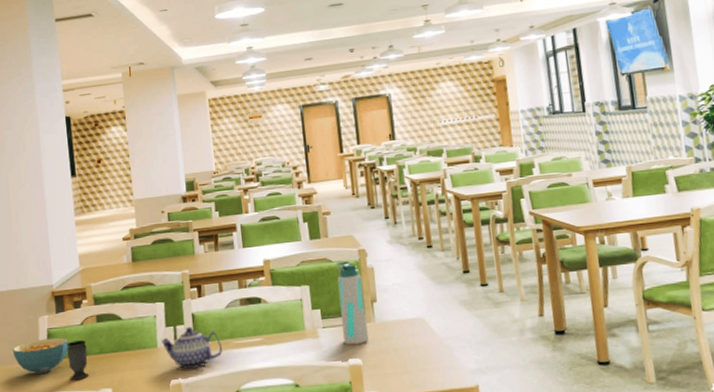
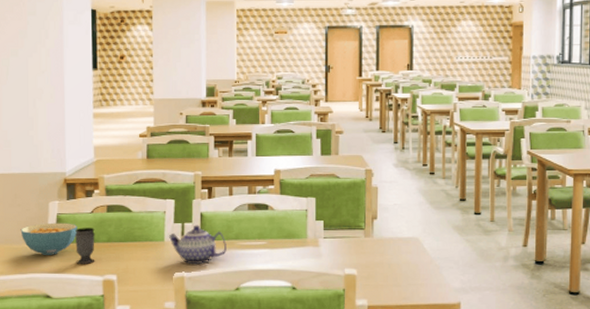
water bottle: present [336,261,369,346] -> none [341,179,366,257]

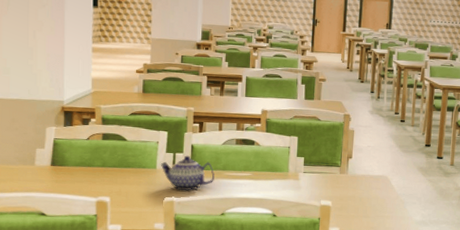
cereal bowl: present [20,222,78,255] -> none [17,146,74,177]
cup: present [75,228,95,264] -> none [71,152,90,186]

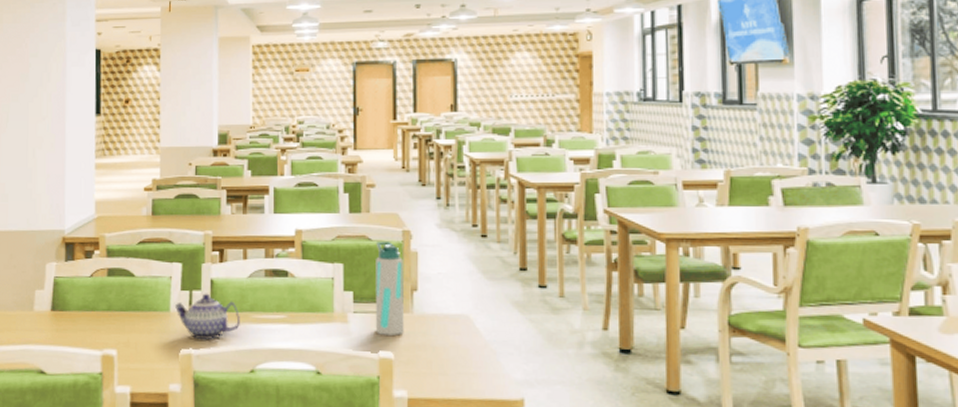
water bottle: none [319,122,343,190] -> present [375,242,404,337]

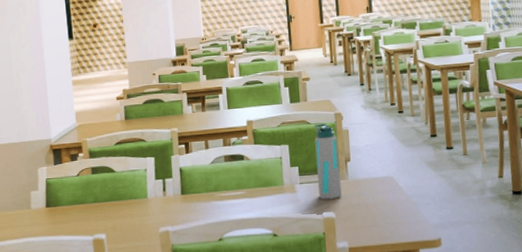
teapot: present [175,293,240,340] -> none [152,180,207,219]

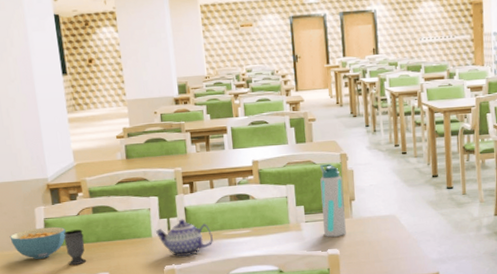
cereal bowl: none [13,187,66,219] -> present [9,226,66,259]
cup: none [64,190,85,225] -> present [64,229,87,265]
teapot: none [152,180,207,219] -> present [156,219,213,257]

